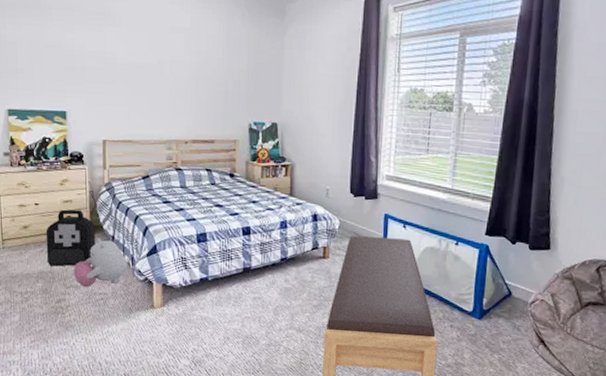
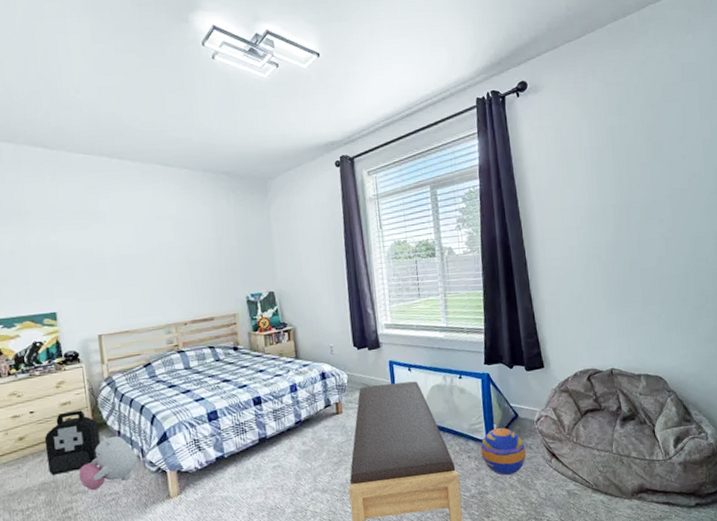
ball: none [464,302,514,353] -> present [480,427,527,476]

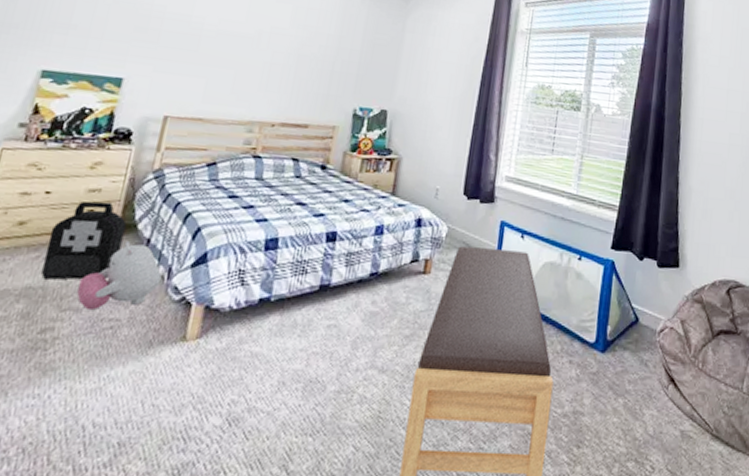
ball: present [480,427,527,476] -> none [585,331,641,396]

